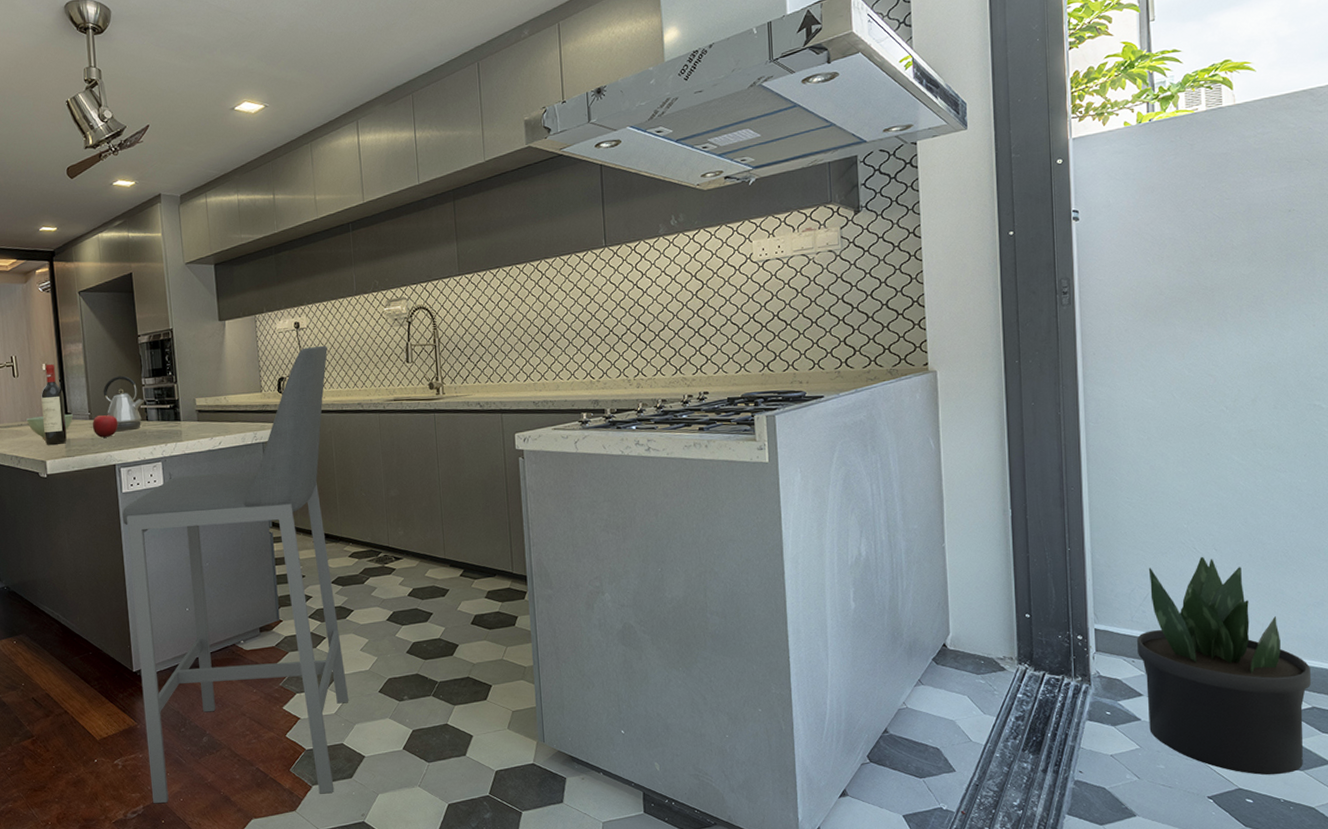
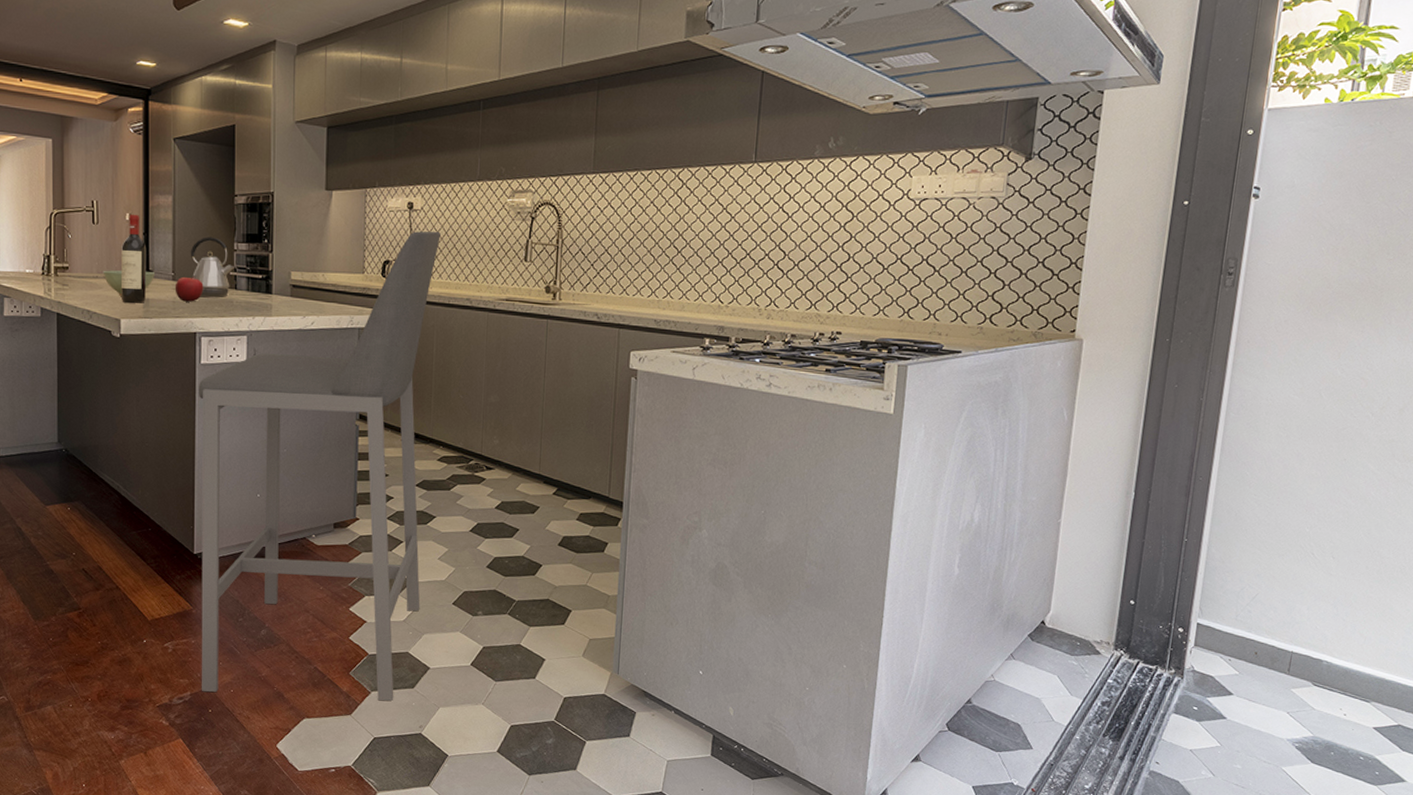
planter: present [1137,556,1311,775] -> none [1233,562,1404,787]

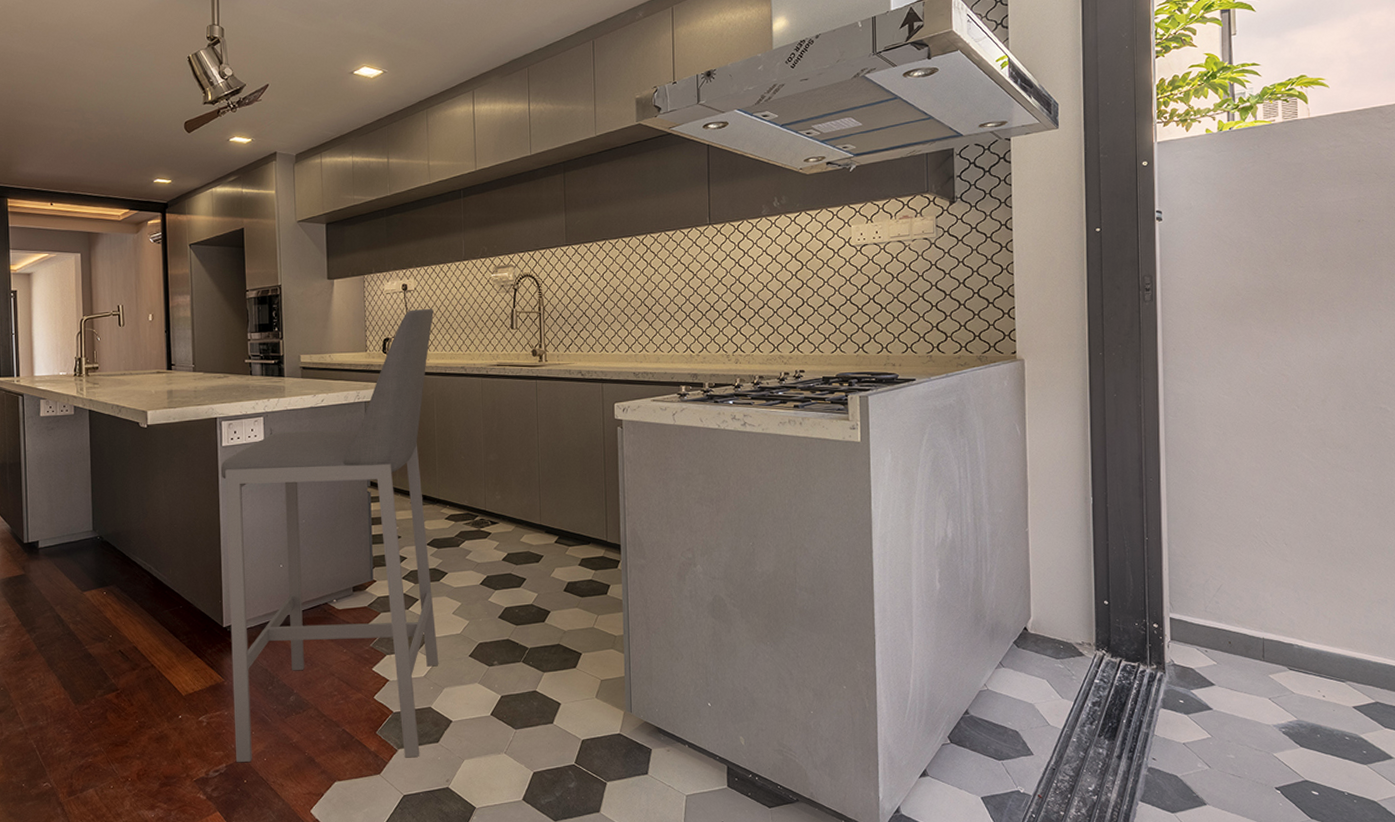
bowl: present [103,270,156,296] -> none [129,366,178,390]
wine bottle: present [120,215,147,303] -> none [146,315,170,395]
fruit: present [175,275,204,302] -> none [195,366,222,390]
kettle: present [190,236,235,298] -> none [208,329,250,385]

